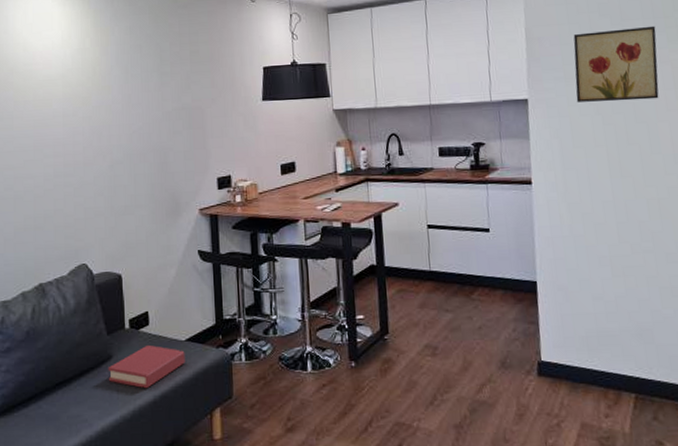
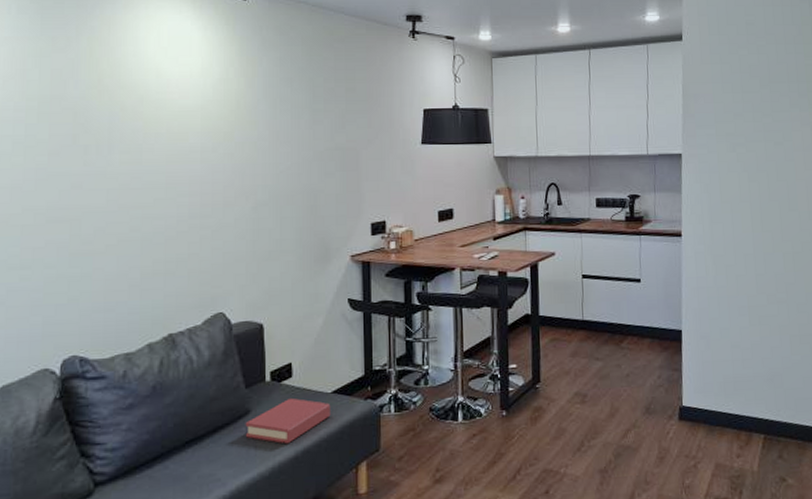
wall art: present [573,25,659,102] -> none [725,89,799,160]

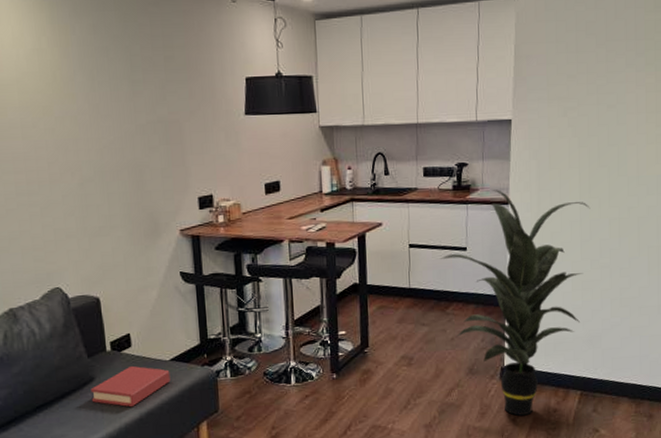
indoor plant: none [614,222,764,461] -> present [441,190,590,416]

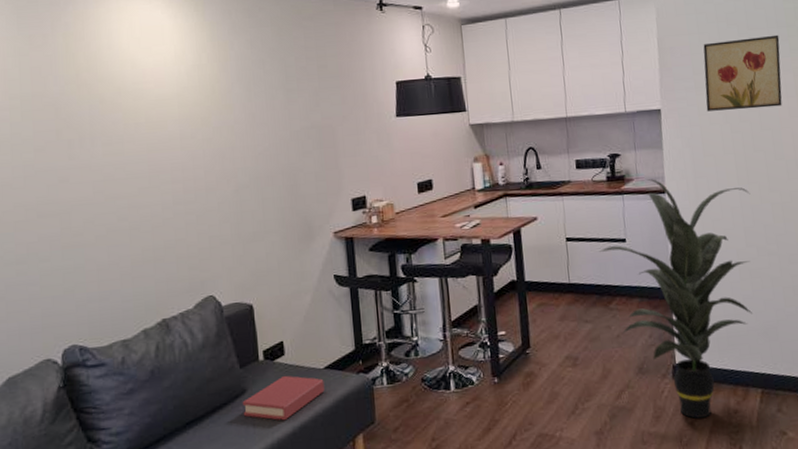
wall art: none [556,47,636,124] -> present [703,34,783,112]

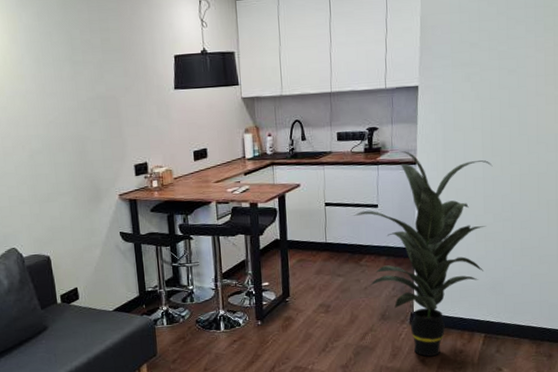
hardback book: present [242,375,325,421] -> none [44,316,114,353]
wall art: present [703,34,783,112] -> none [460,14,536,89]

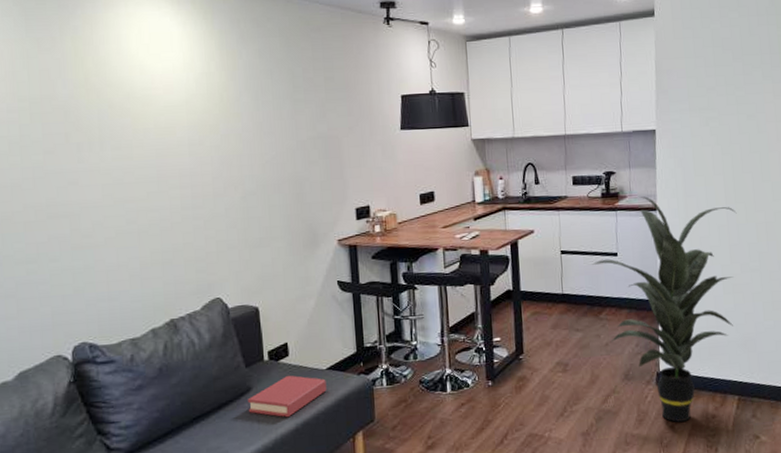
hardback book: none [44,316,114,353] -> present [247,375,327,418]

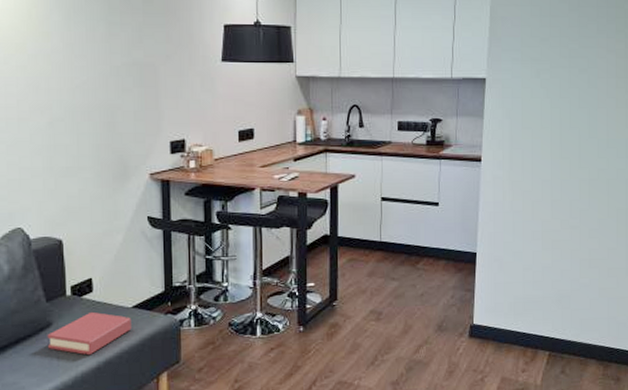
indoor plant: present [592,196,737,422] -> none [413,146,561,375]

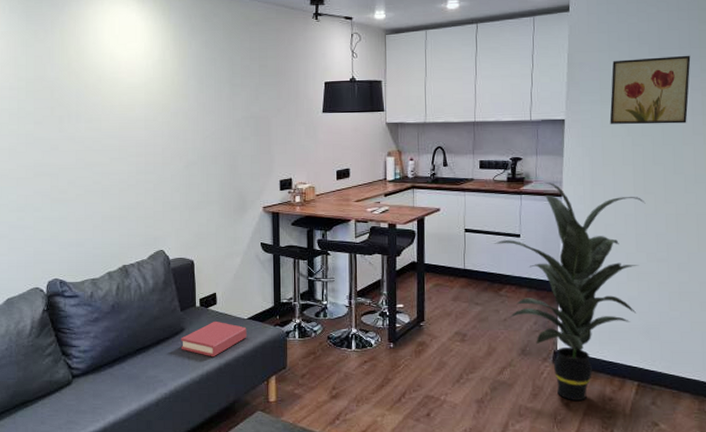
indoor plant: none [413,146,561,375] -> present [495,183,646,400]
wall art: none [530,14,607,86] -> present [609,55,691,125]

